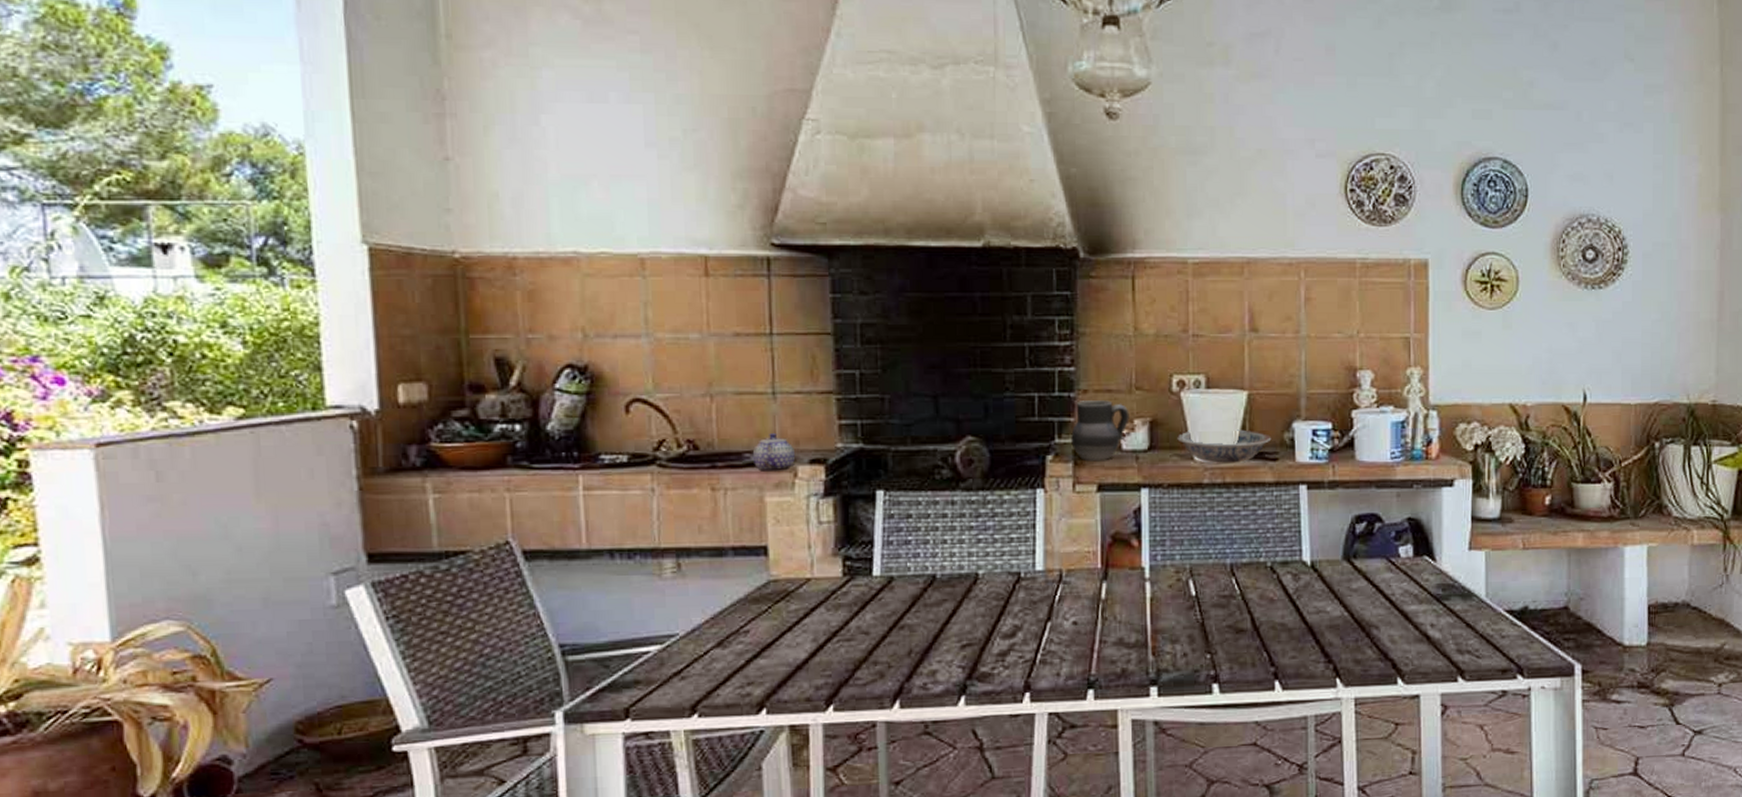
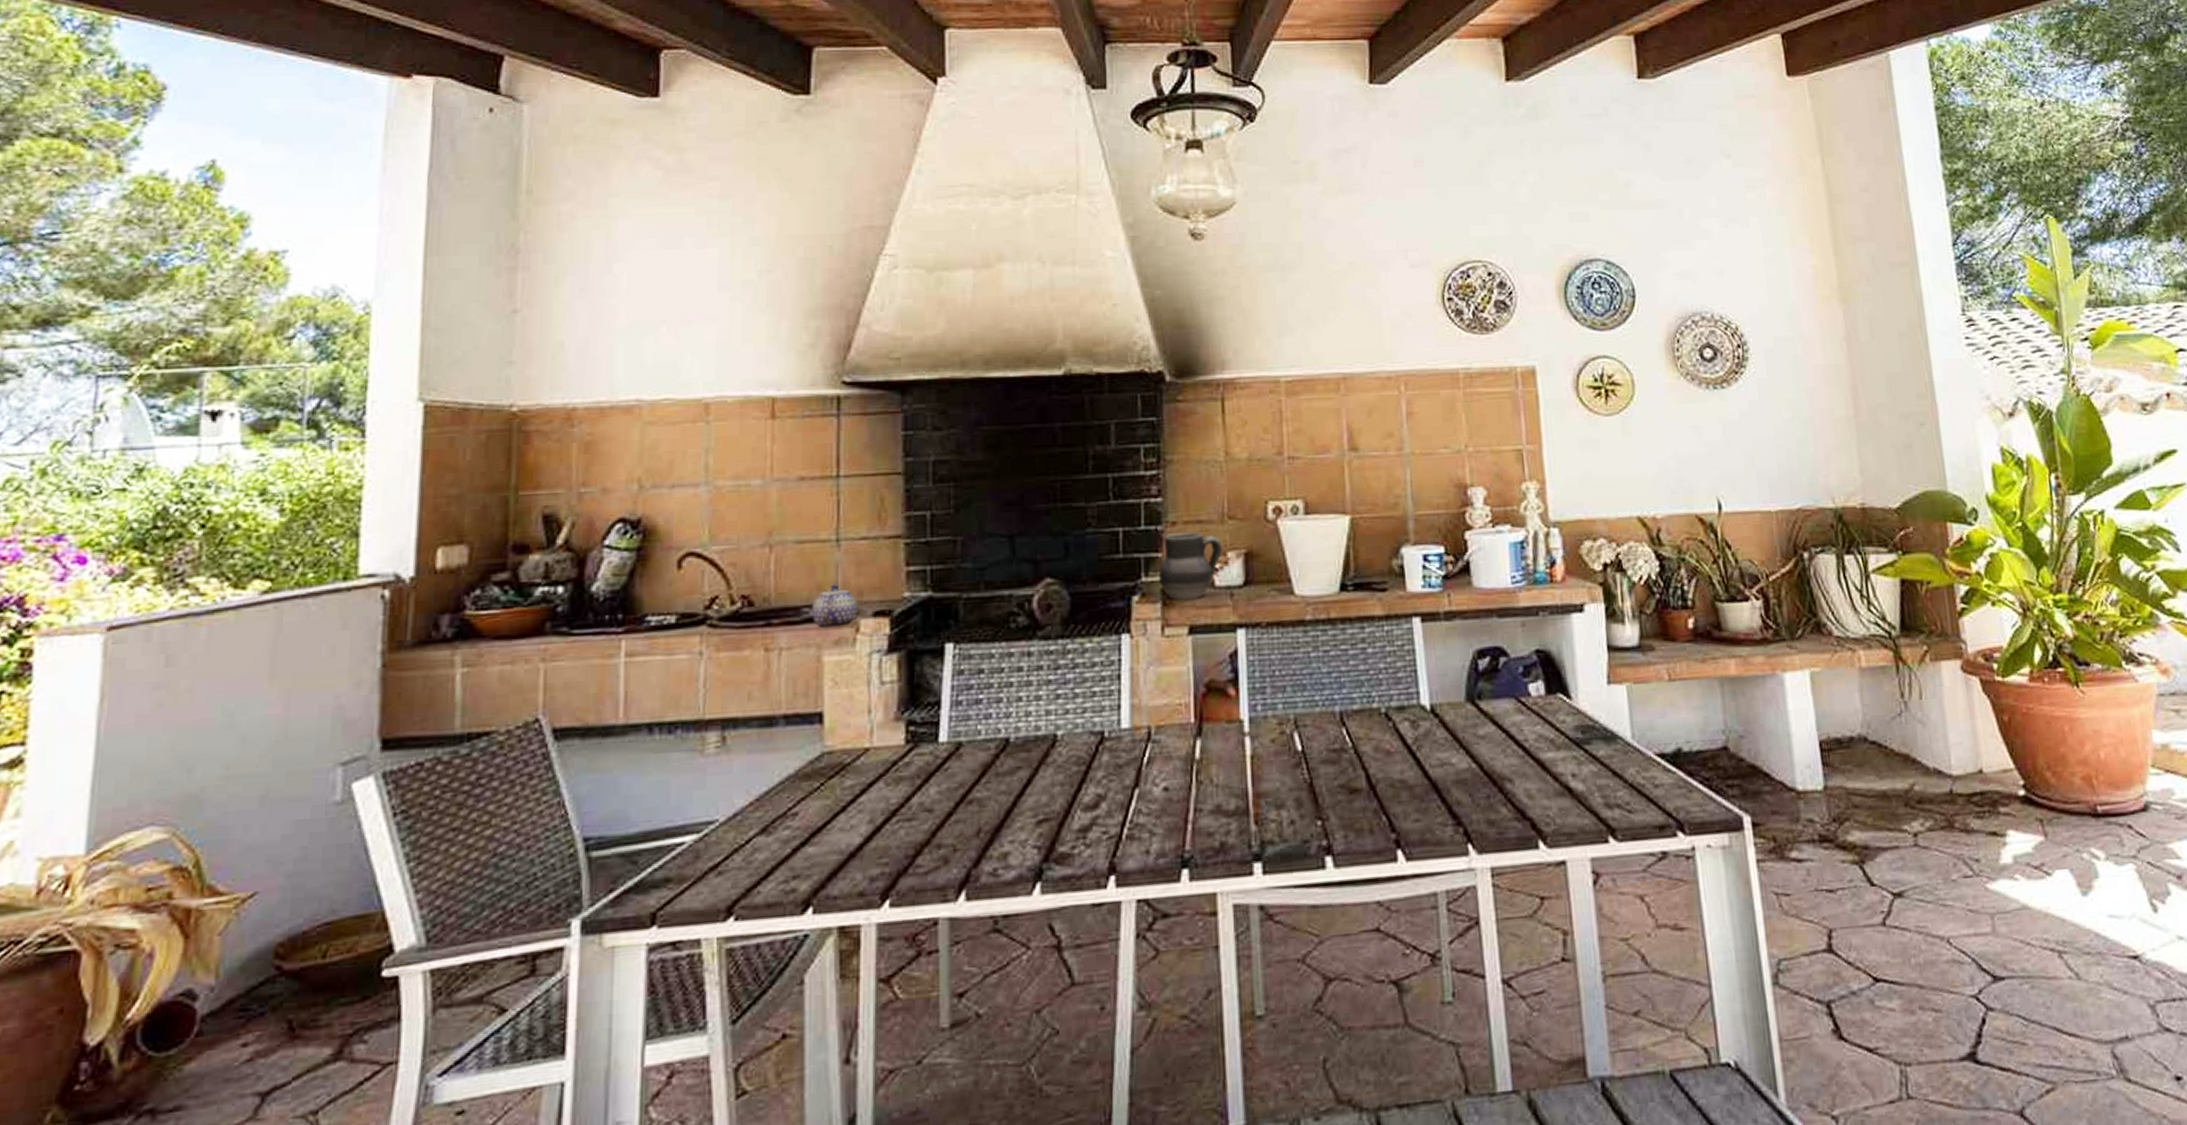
ceramic bowl: present [1177,429,1272,464] -> none [1275,558,1379,598]

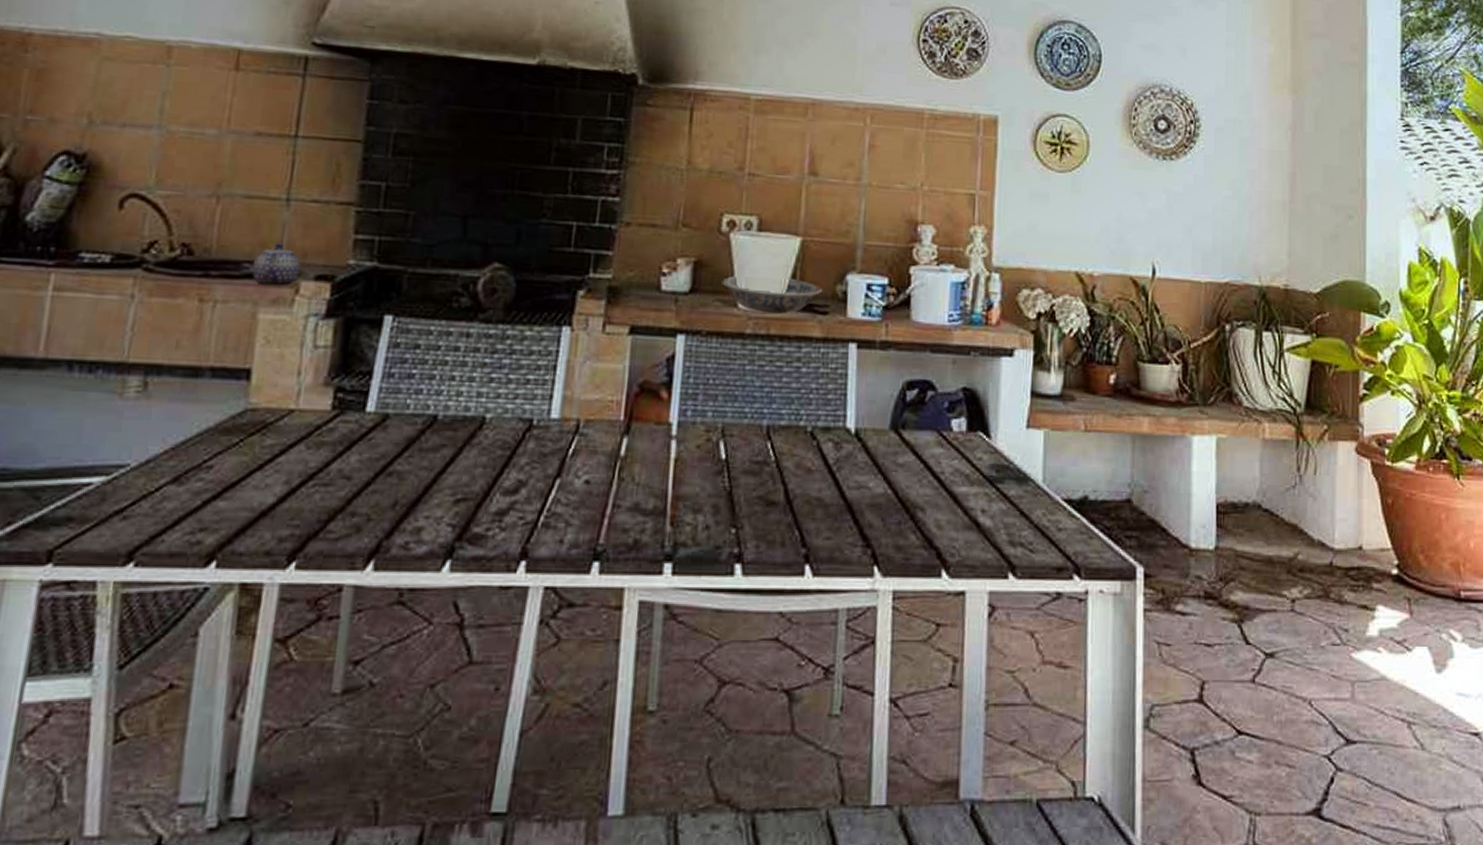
ceramic jug: present [1159,532,1222,601] -> none [606,233,673,301]
ceramic bowl: none [1275,558,1379,598] -> present [722,276,823,315]

